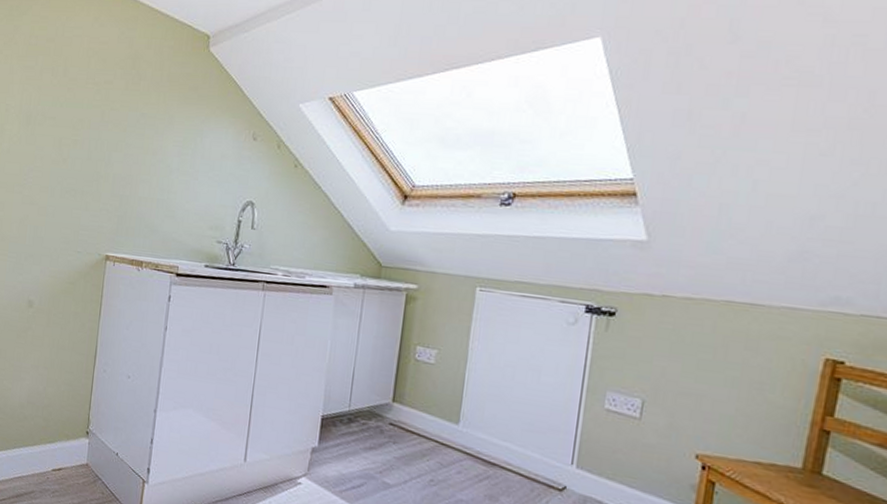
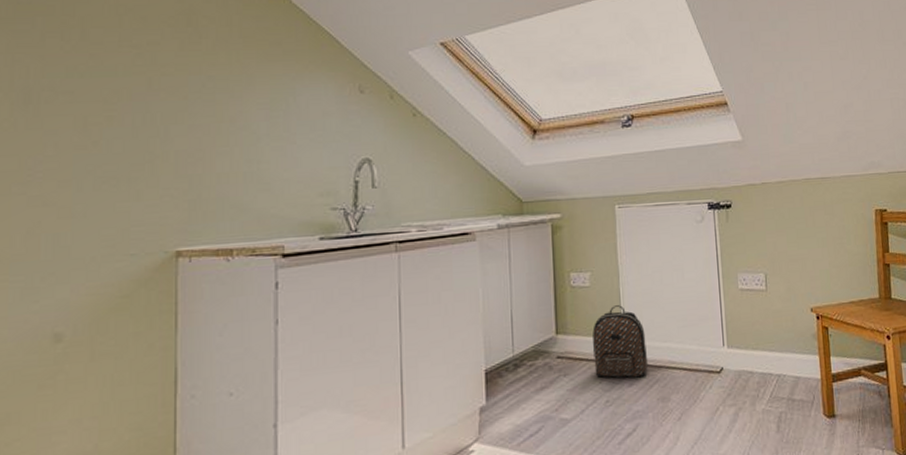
backpack: none [424,389,485,469] -> present [592,305,648,378]

